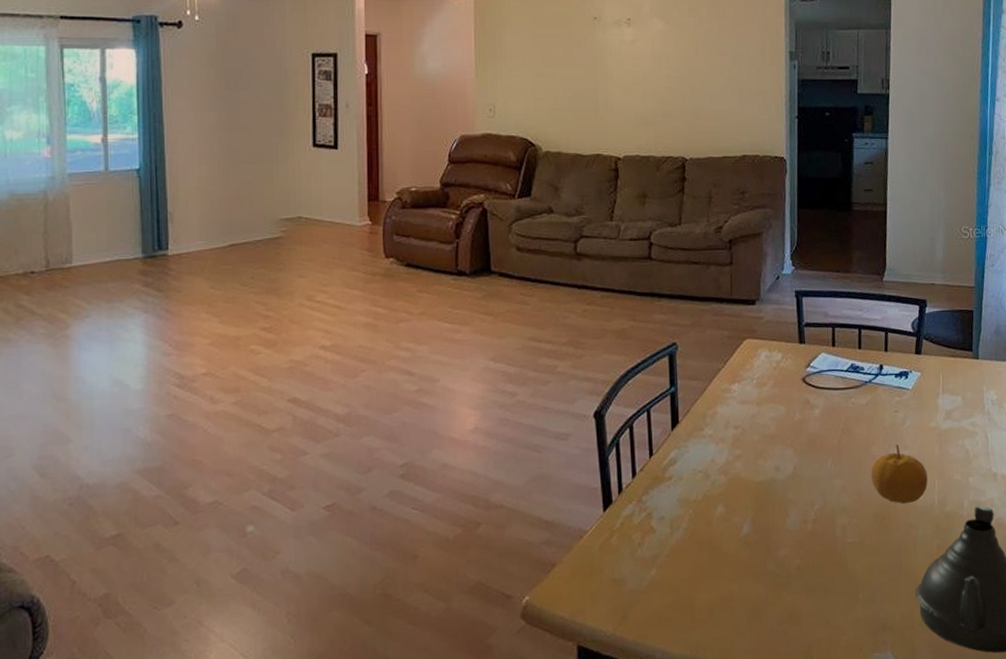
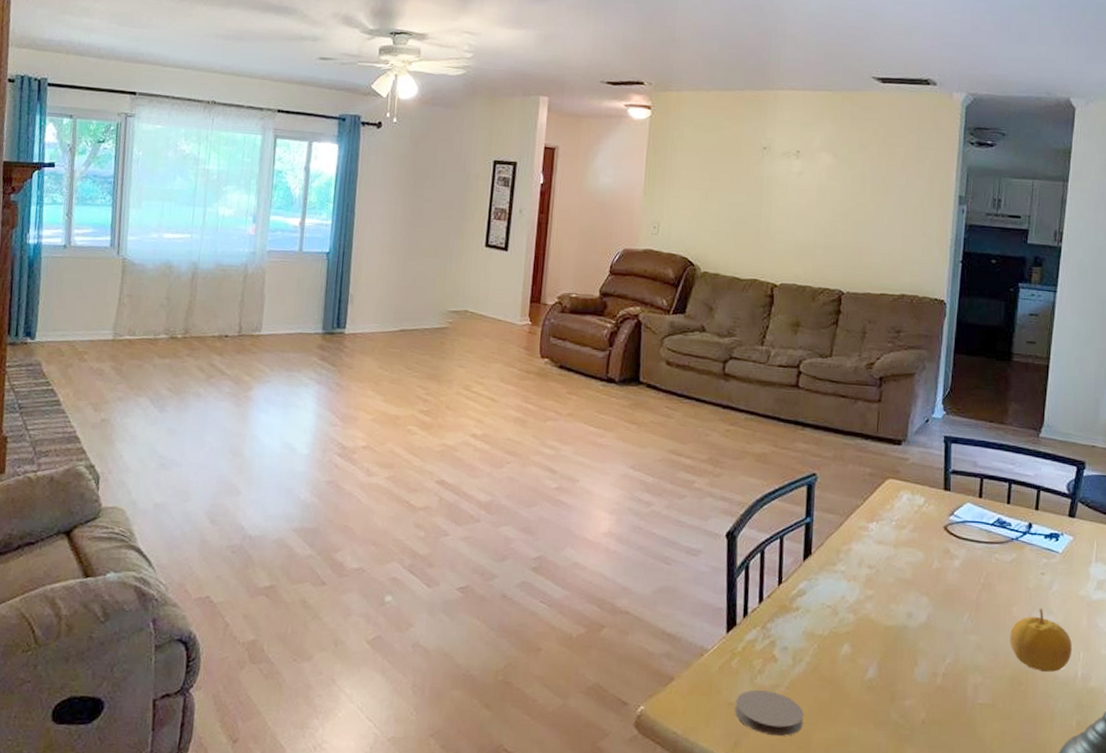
coaster: none [619,562,686,605] -> present [735,690,804,736]

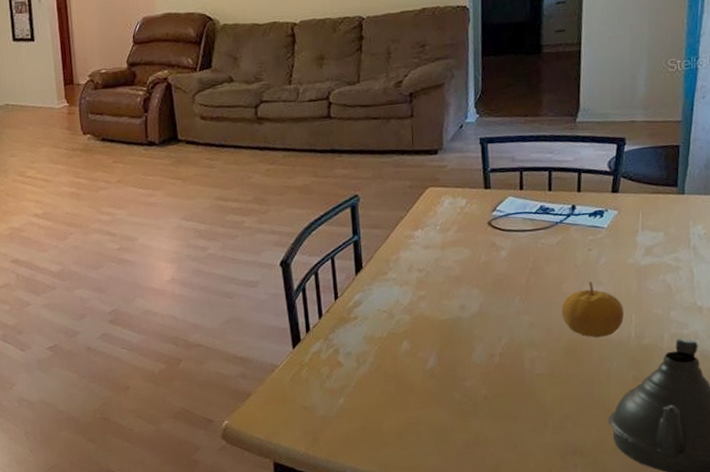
coaster: present [735,690,804,736] -> none [309,392,374,429]

